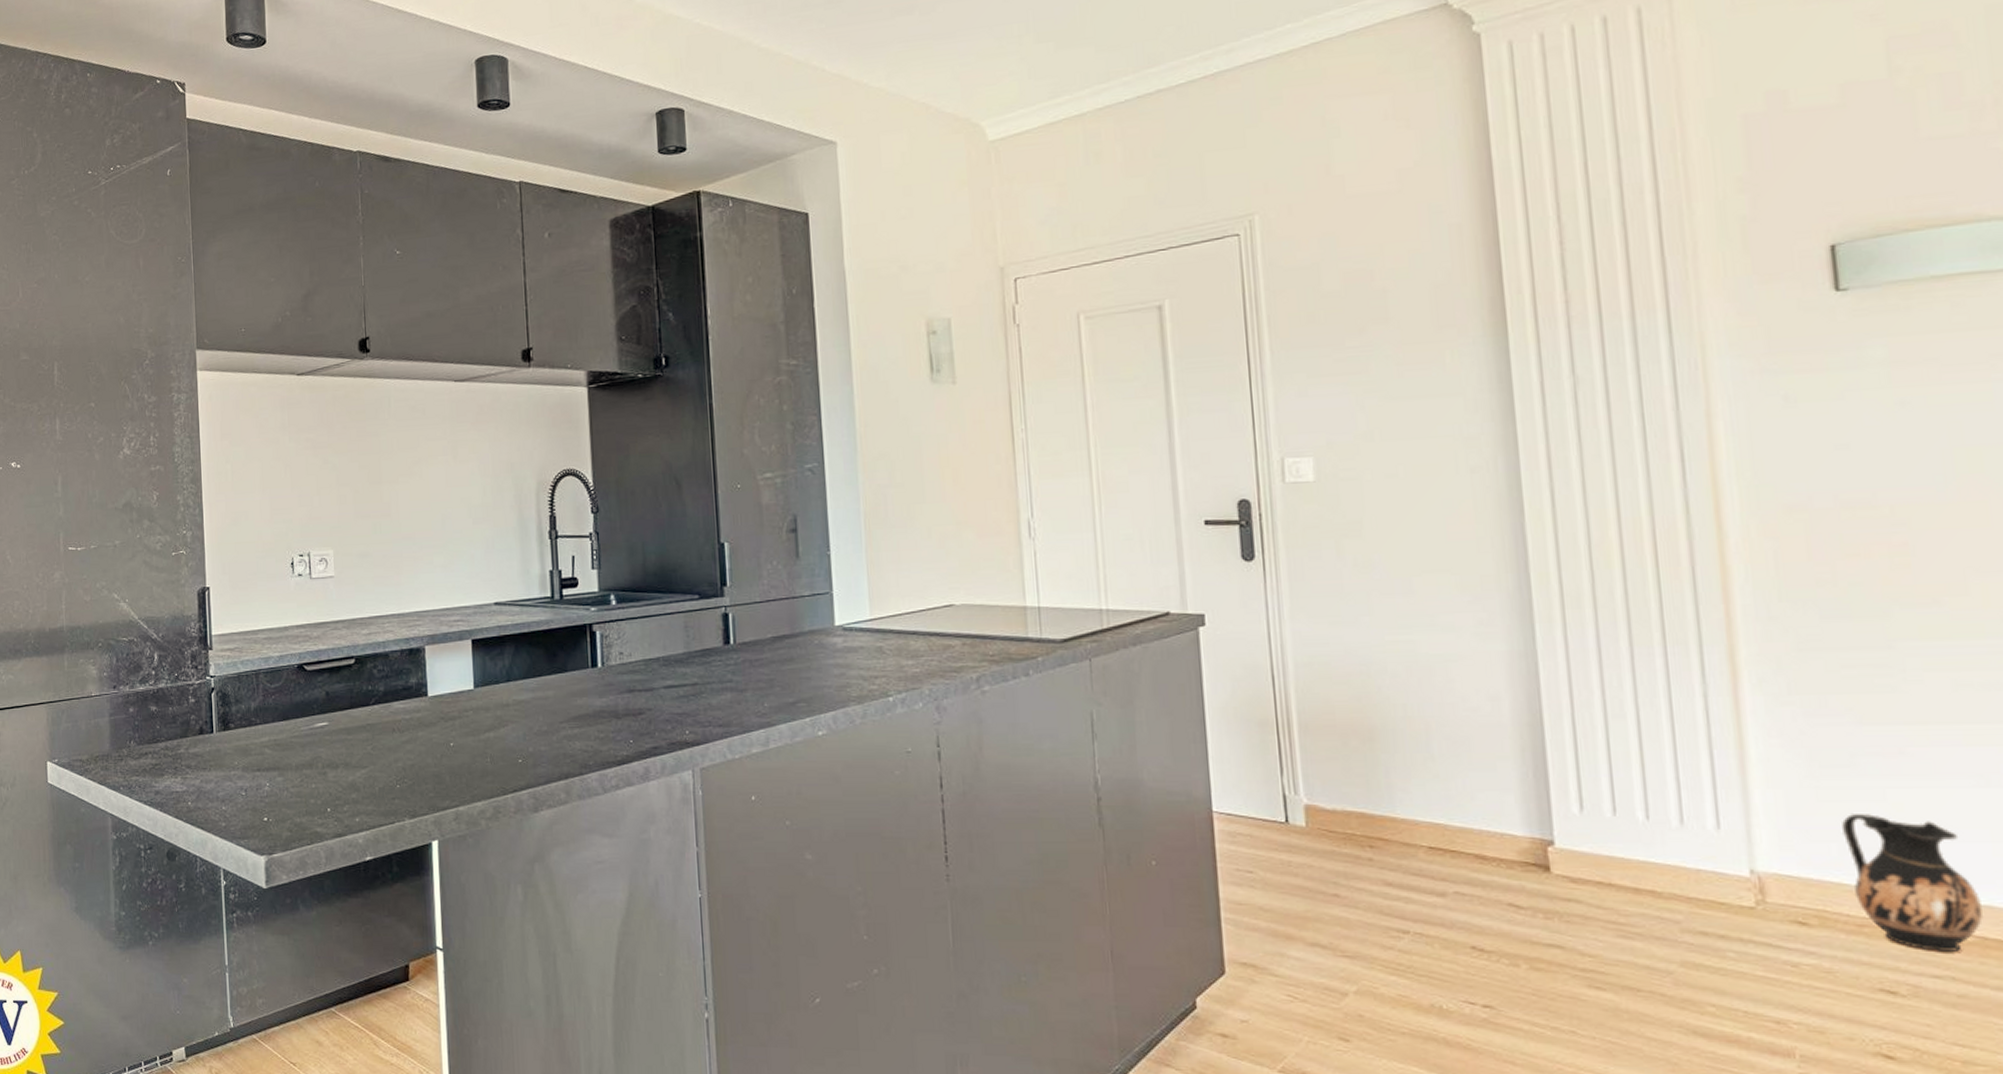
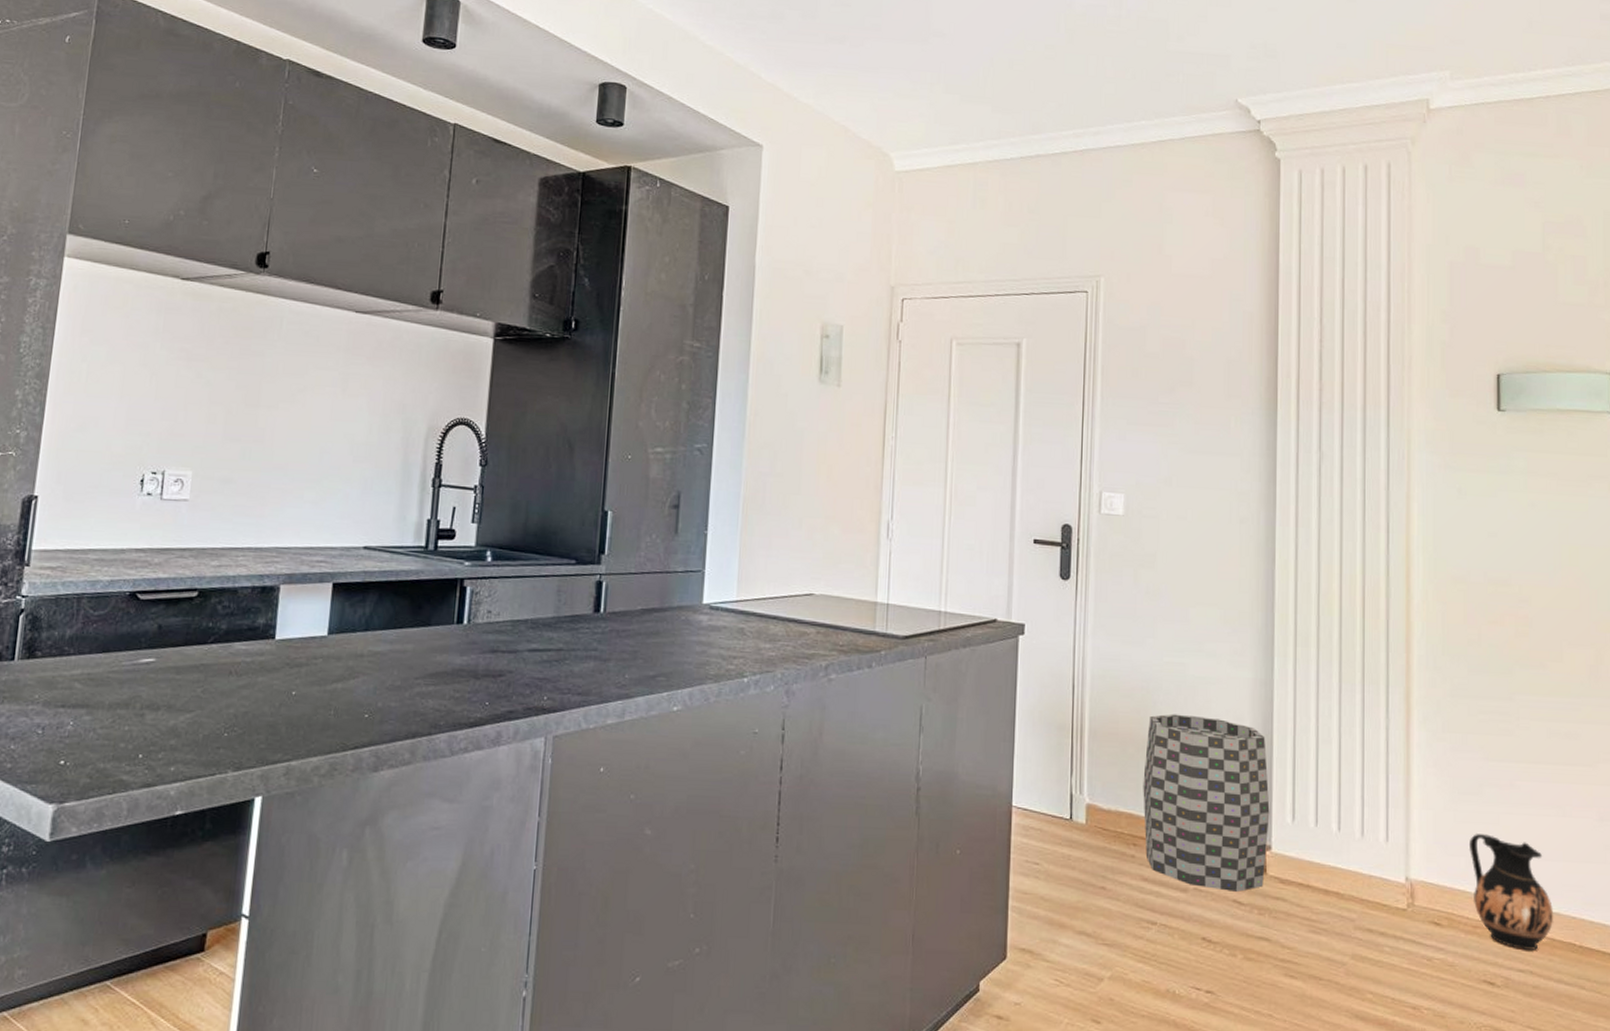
trash can: none [1373,698,1549,894] -> present [1143,714,1270,892]

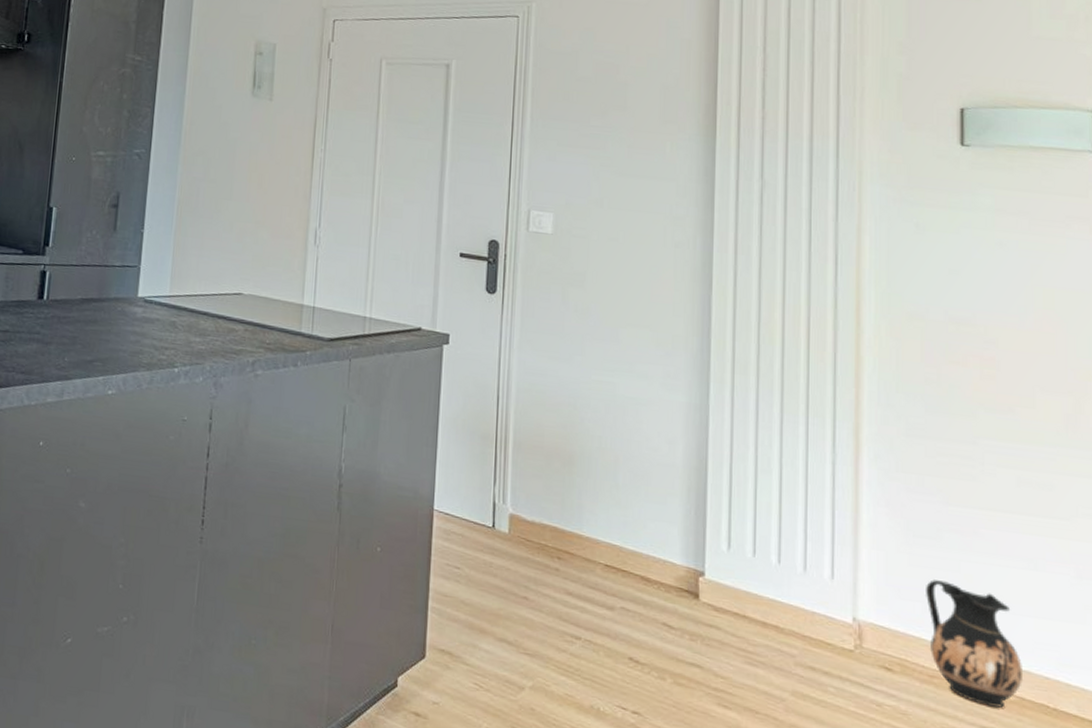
trash can: present [1143,714,1270,892] -> none [568,431,704,616]

